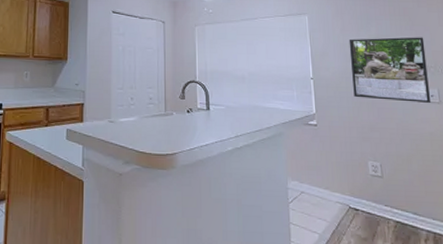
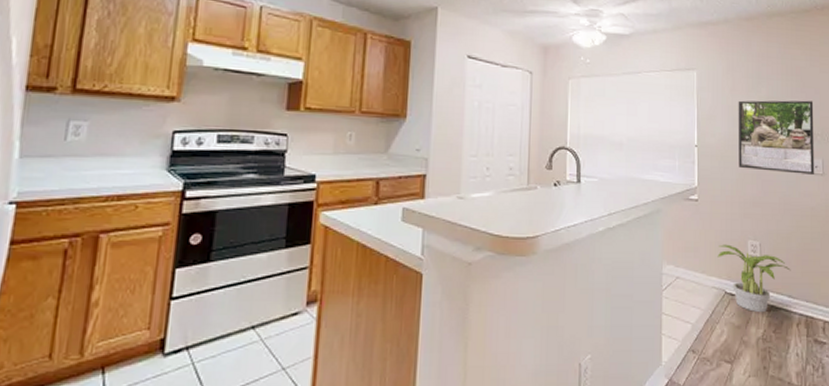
potted plant: none [339,164,414,228] -> present [717,244,791,313]

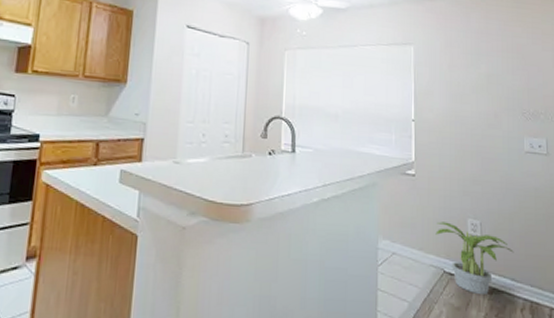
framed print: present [738,100,814,174] -> none [456,76,538,154]

